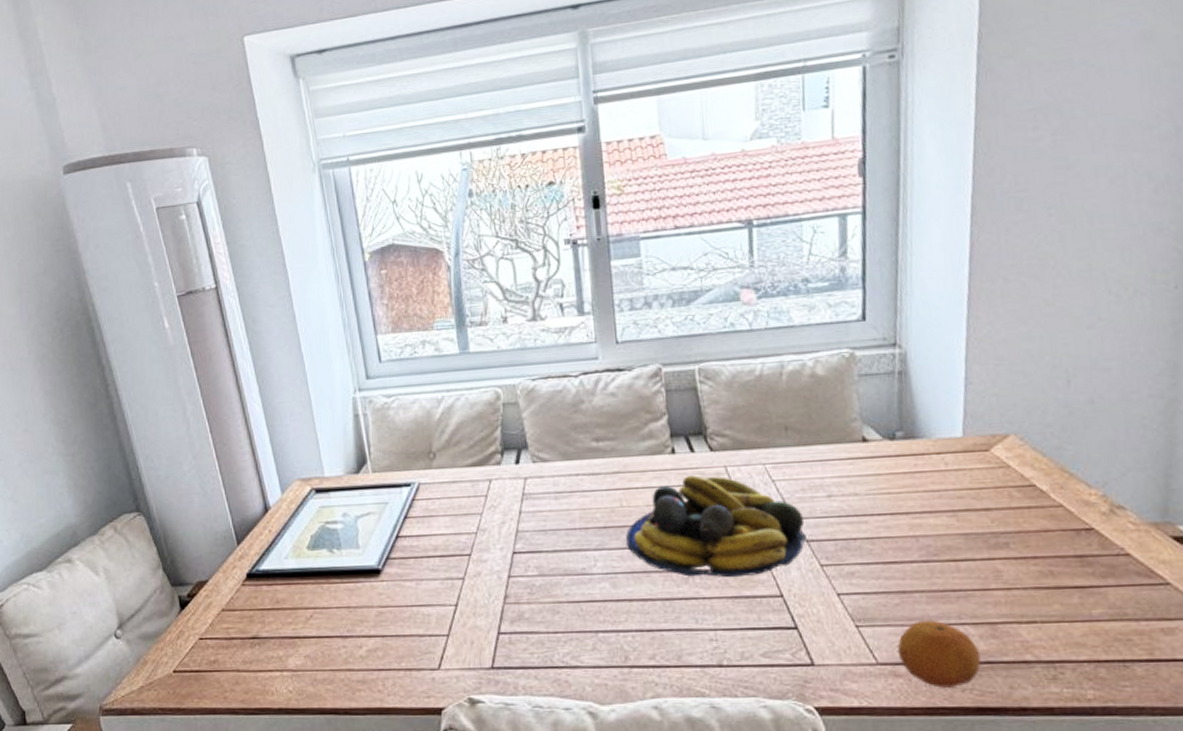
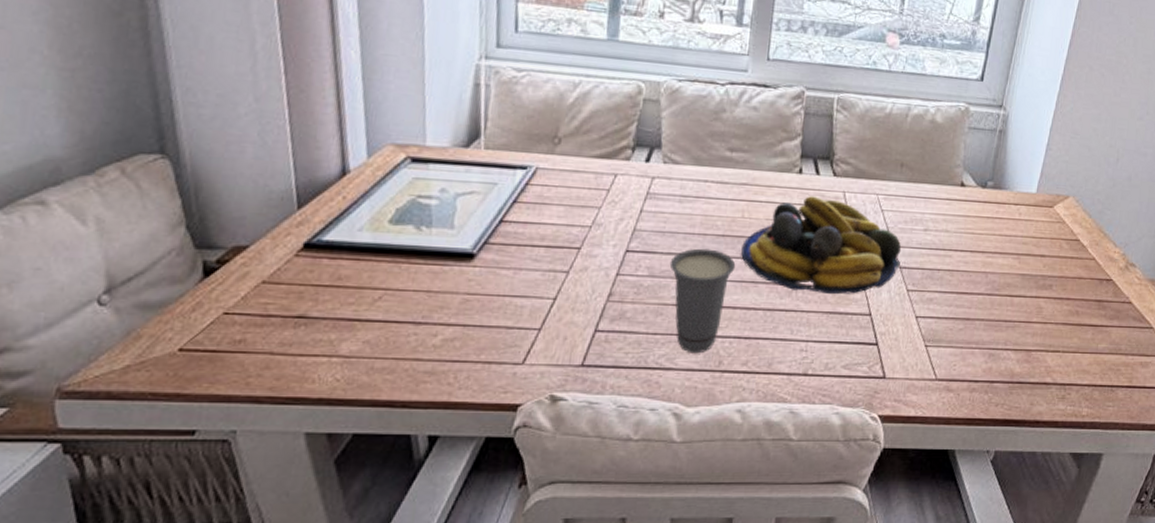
cup: none [557,542,624,650] -> present [669,248,736,354]
fruit: present [898,620,981,688] -> none [954,344,1015,402]

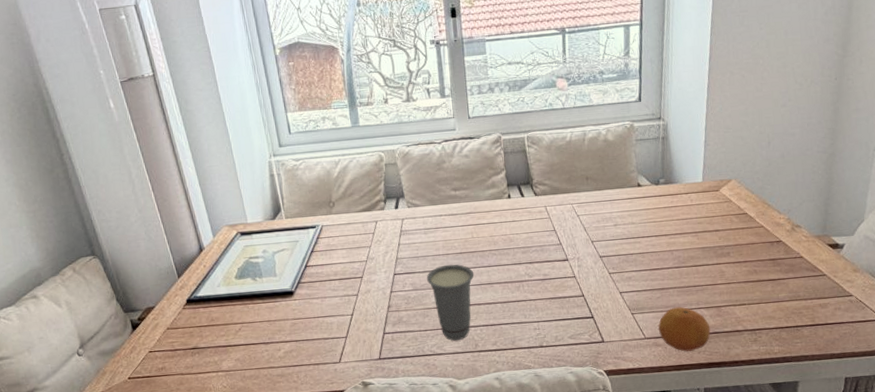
fruit bowl: present [741,196,902,295] -> none [476,213,600,286]
fruit: none [954,344,1015,402] -> present [658,306,711,352]

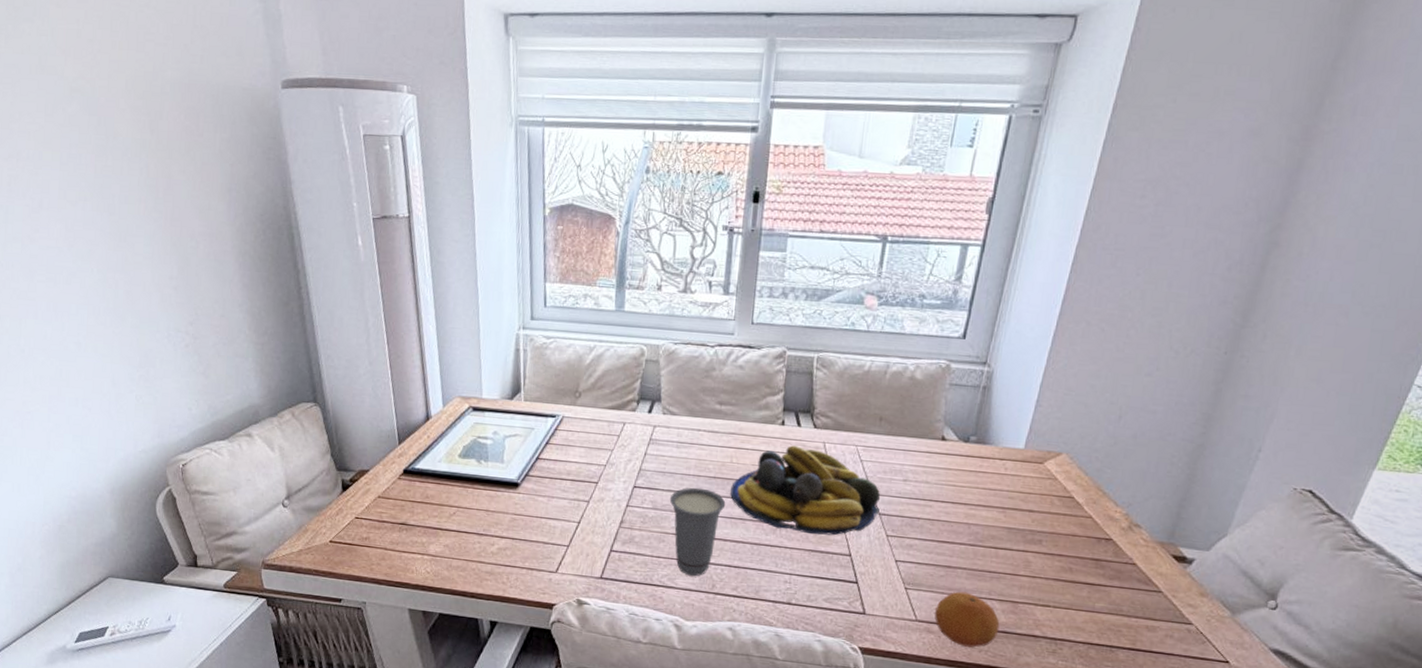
fruit bowl: none [476,213,600,286] -> present [730,445,881,536]

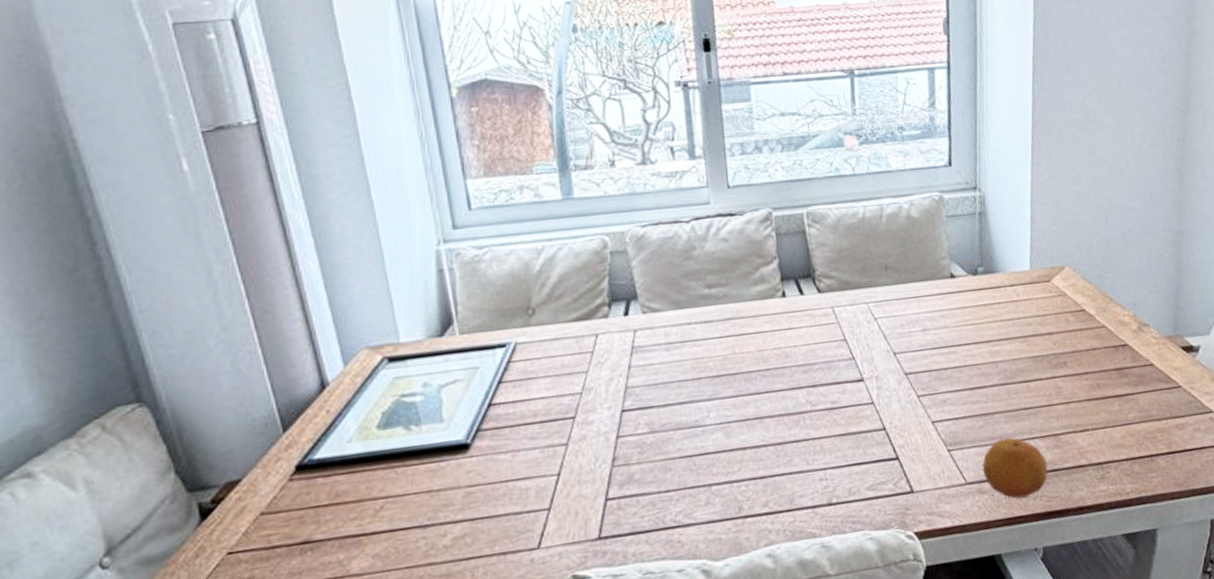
cup: present [669,487,726,577] -> none [668,392,737,504]
fruit bowl: present [730,445,881,536] -> none [739,317,905,419]

